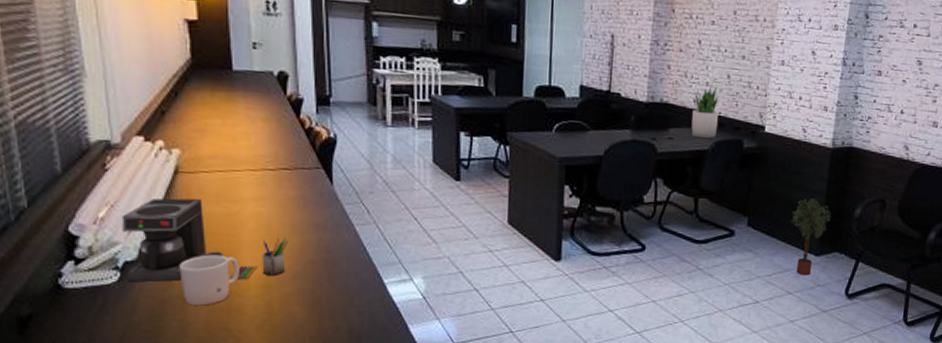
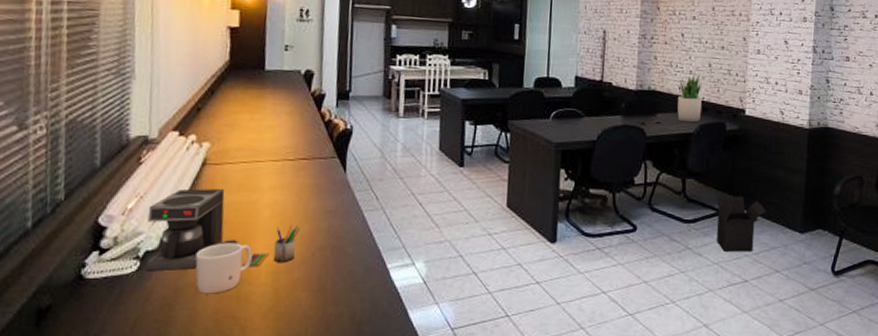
cardboard box: none [728,216,781,274] -> present [716,195,766,252]
potted tree: present [790,198,832,276] -> none [774,177,813,253]

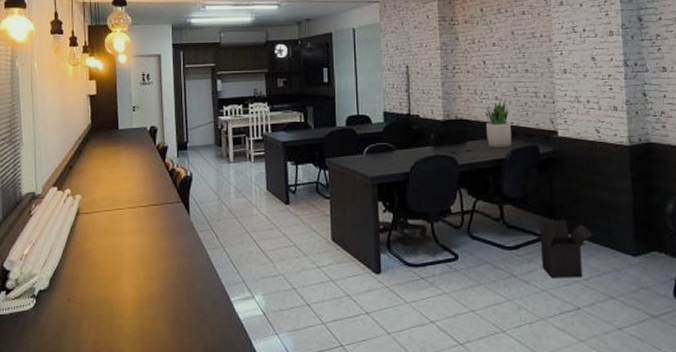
coffee maker: present [145,188,300,272] -> none [39,234,156,308]
mug: present [195,242,253,294] -> none [77,281,120,327]

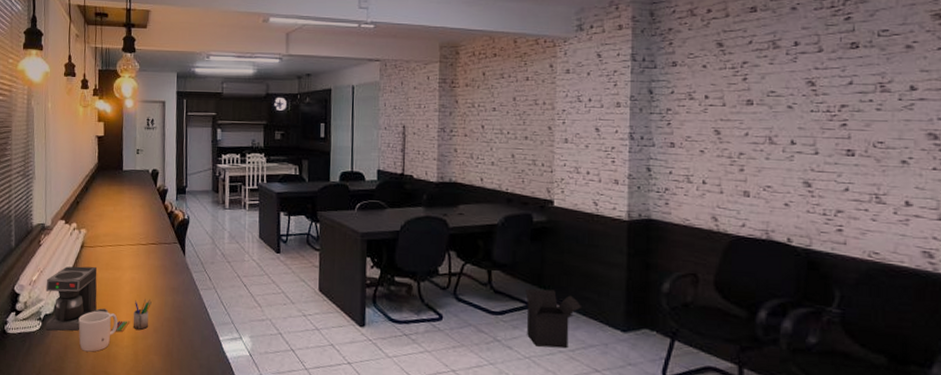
coffee maker: none [39,234,156,308] -> present [45,266,152,332]
mug: none [77,281,120,327] -> present [78,311,118,352]
planter: present [486,99,511,148] -> none [480,165,506,214]

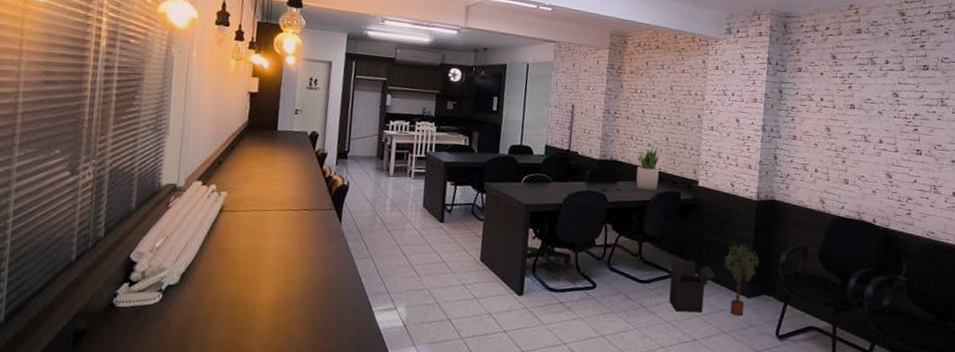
coffee maker: present [45,266,152,332] -> none [166,232,299,304]
mug: present [78,311,118,352] -> none [207,281,258,326]
planter: none [480,165,506,214] -> present [636,146,660,191]
potted tree: none [590,271,636,353] -> present [723,245,760,316]

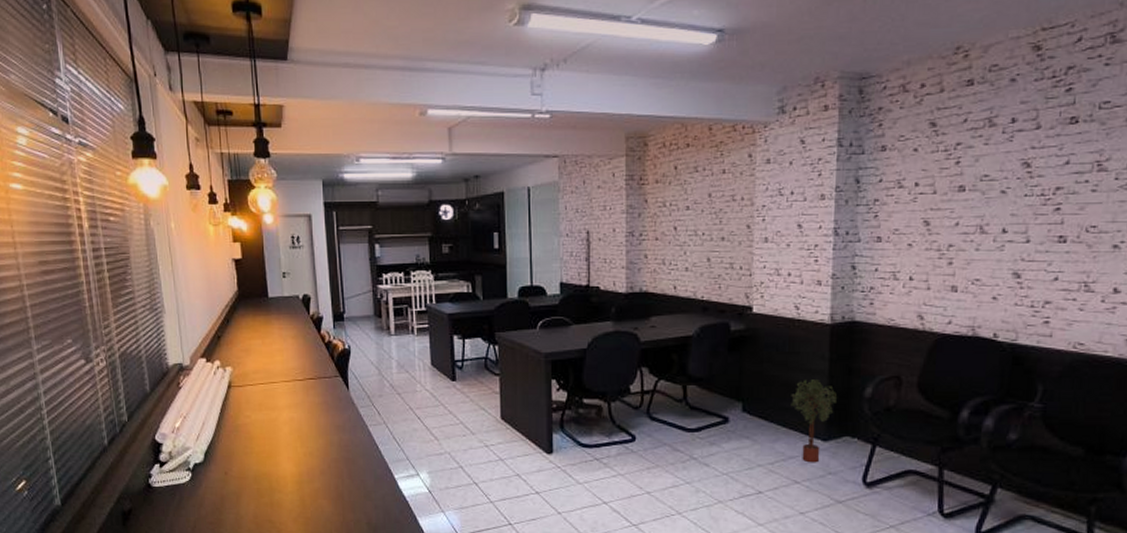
planter: present [636,146,660,191] -> none [673,270,701,325]
cardboard box: present [669,259,716,313] -> none [723,402,781,462]

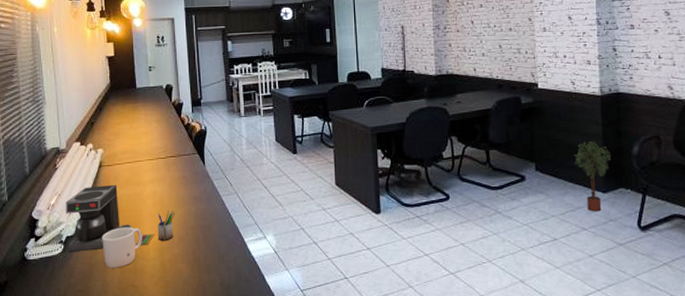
coffee maker: none [191,407,315,481] -> present [65,184,175,252]
mug: none [234,456,279,501] -> present [102,227,142,268]

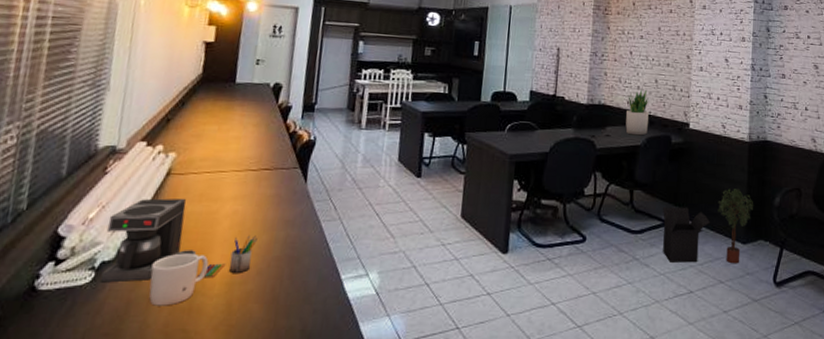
planter: none [474,55,497,100] -> present [625,89,649,136]
cardboard box: none [520,162,568,214] -> present [663,206,710,263]

